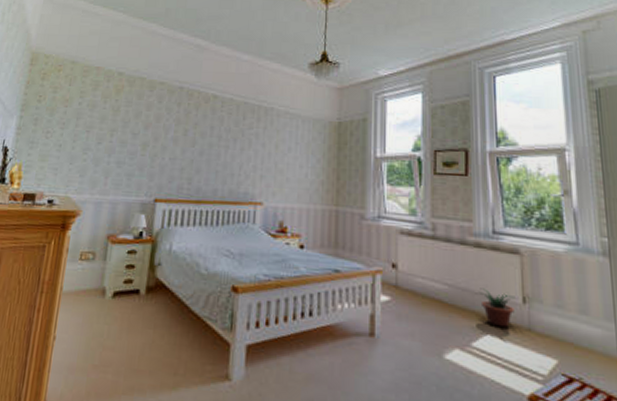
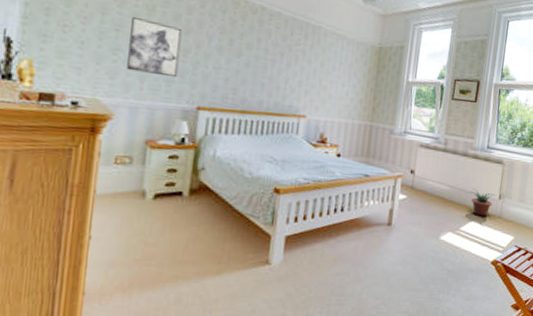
wall art: none [94,119,142,172] -> present [127,17,183,78]

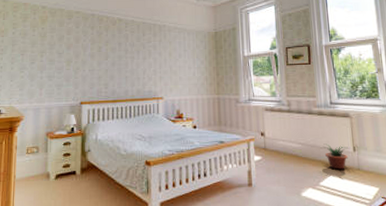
wall art: present [127,17,183,78] -> none [30,44,65,82]

